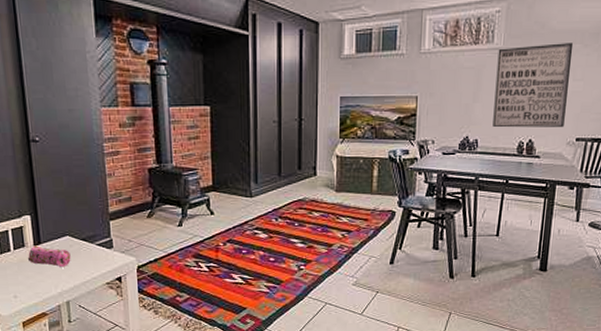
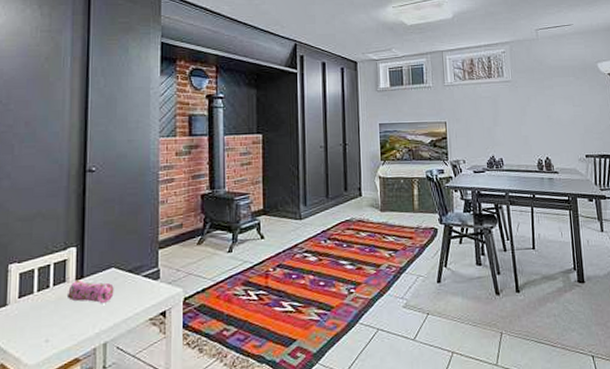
wall art: present [493,43,574,128] -> none [508,76,573,148]

